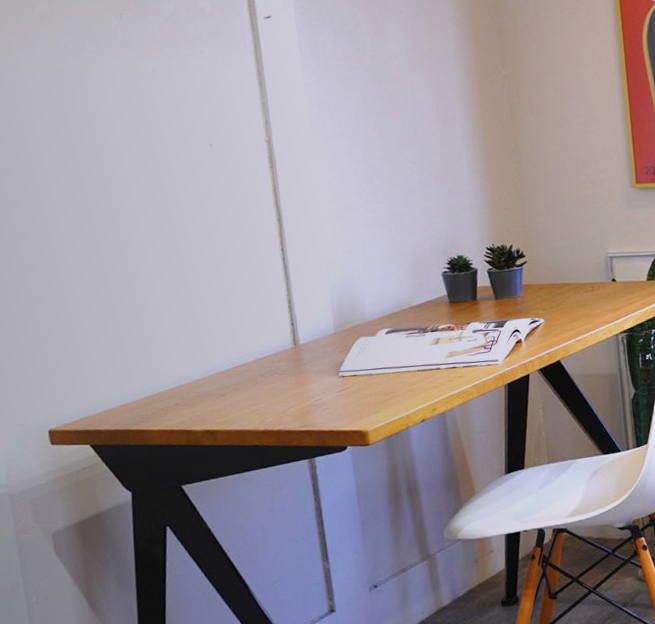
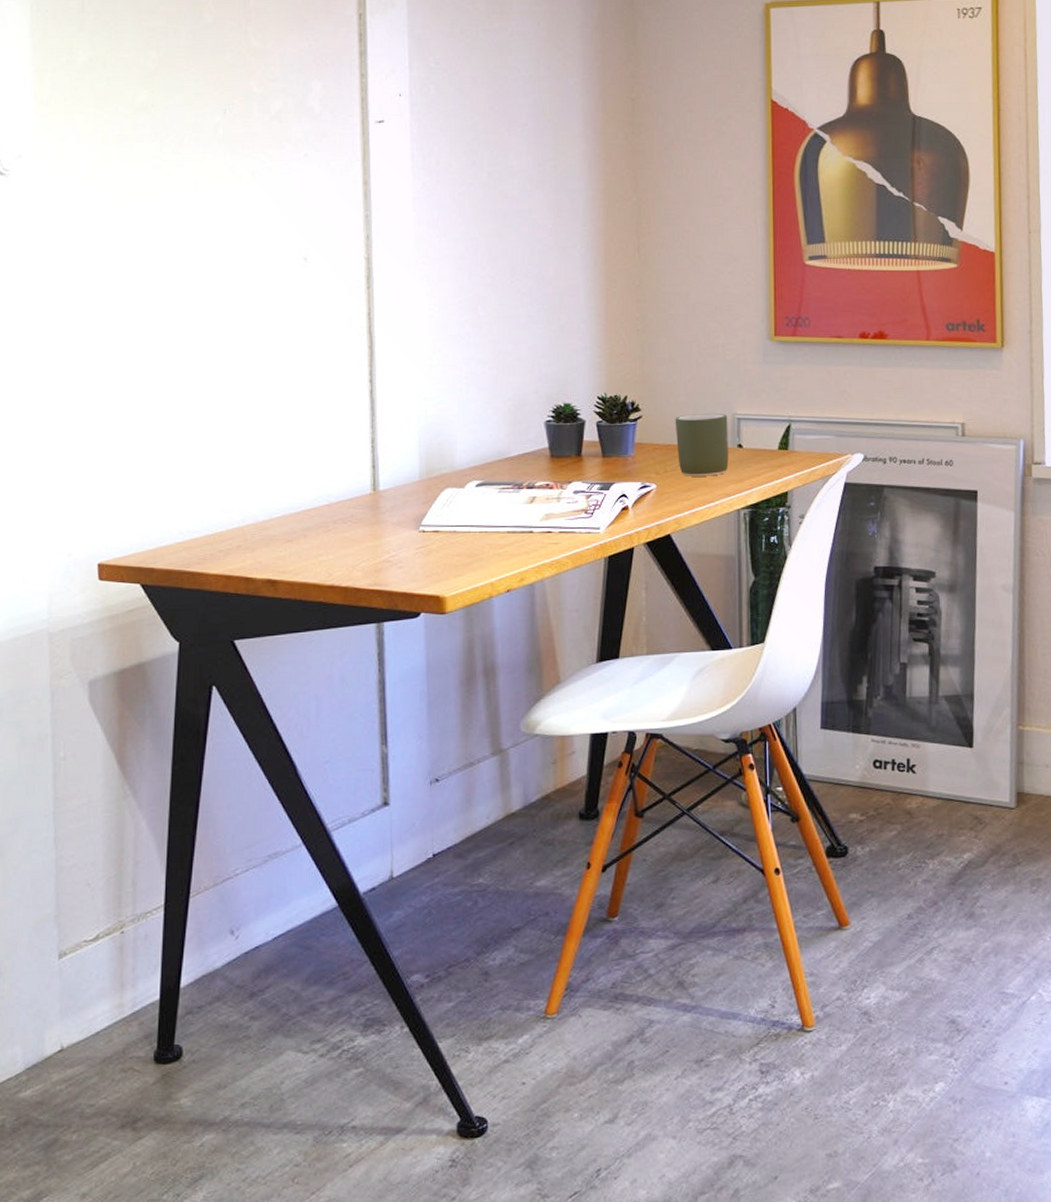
mug: none [555,254,605,310] -> present [675,414,729,477]

